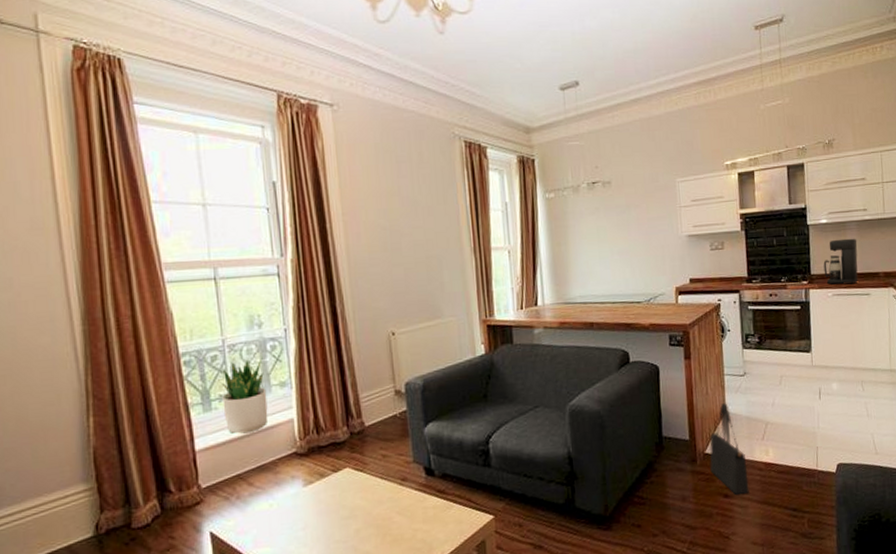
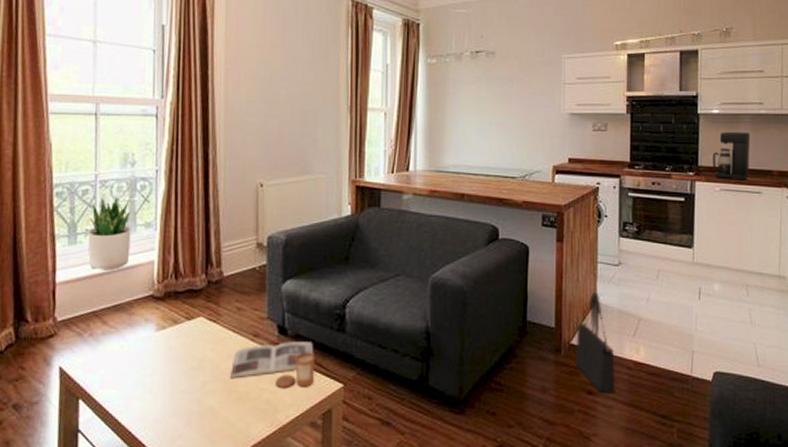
magazine: none [382,479,463,522] -> present [229,342,314,378]
candle: none [428,489,466,526] -> present [276,352,316,387]

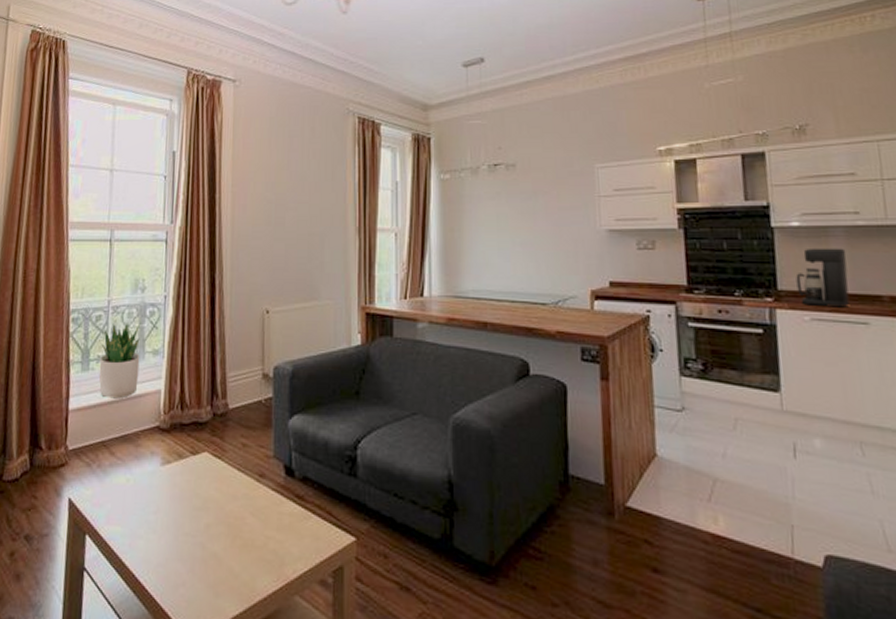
magazine: present [229,342,314,378] -> none [234,484,323,522]
candle: present [276,352,316,387] -> none [282,497,325,538]
tote bag: present [574,291,615,394] -> none [631,442,689,574]

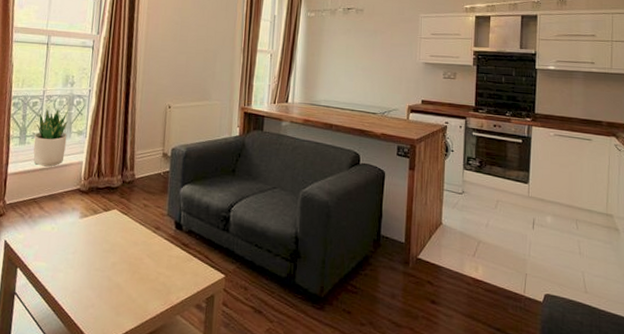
coffee maker: present [796,248,850,308] -> none [548,85,583,128]

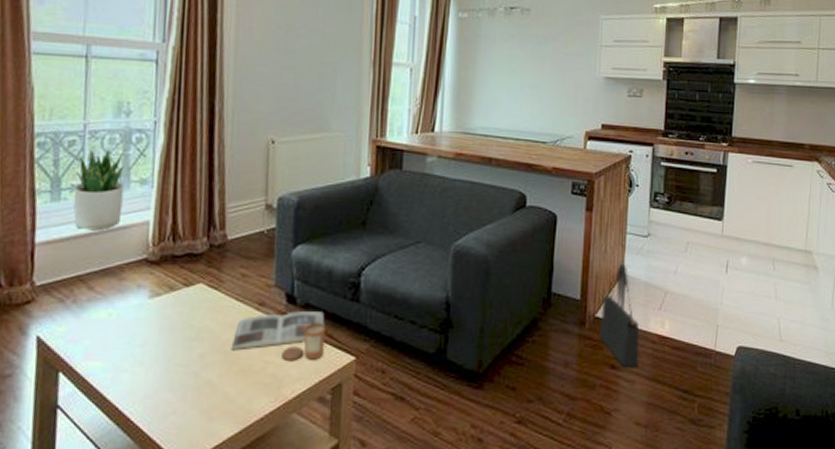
magazine: none [134,235,203,262] -> present [231,311,325,349]
candle: none [170,245,204,275] -> present [282,322,326,360]
tote bag: none [420,214,456,305] -> present [598,263,640,368]

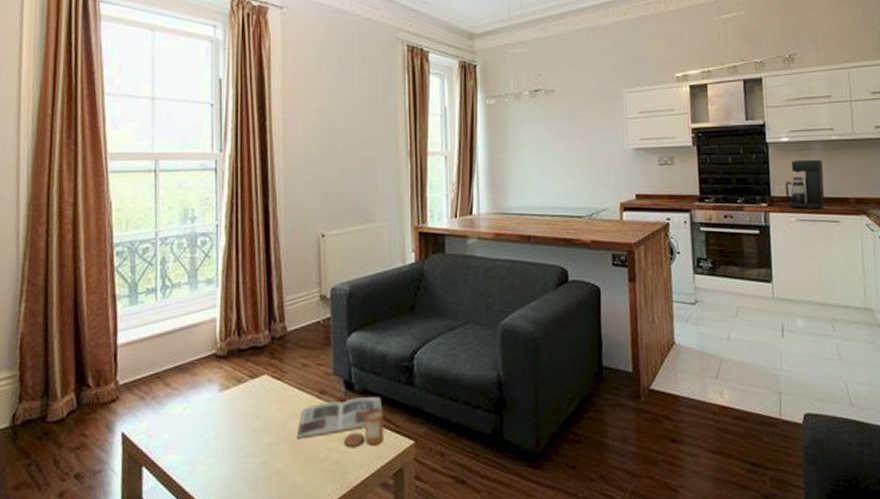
planter: present [72,148,126,231] -> none [148,252,193,330]
tote bag: present [598,263,640,368] -> none [654,332,701,442]
coffee maker: none [746,102,785,153] -> present [785,159,825,209]

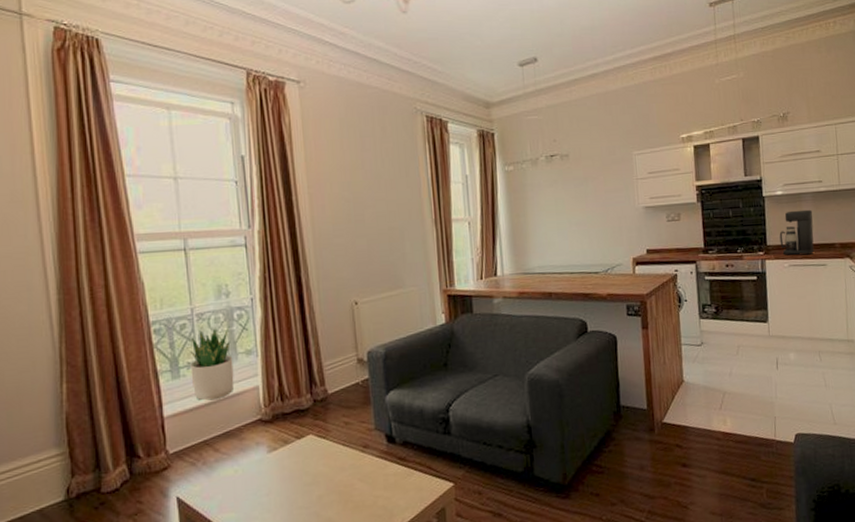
planter: none [148,252,193,330] -> present [188,325,234,401]
magazine: present [296,397,383,438] -> none [344,447,423,489]
candle: present [344,408,385,447] -> none [389,456,426,493]

